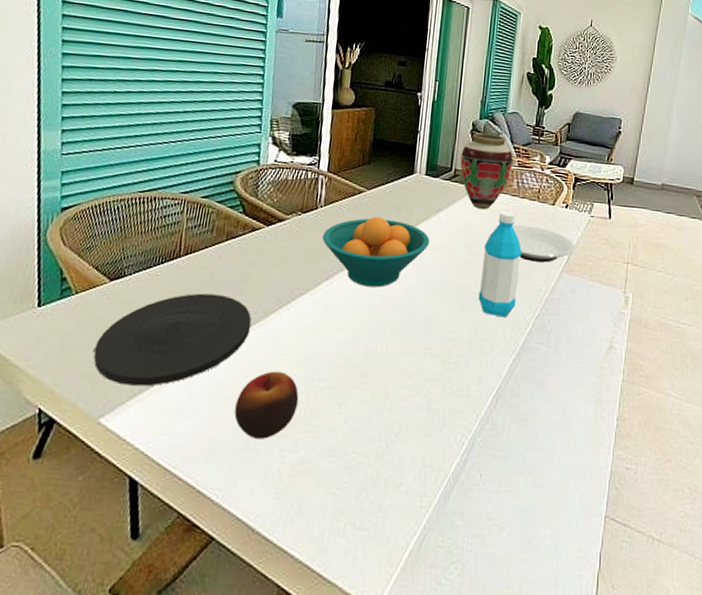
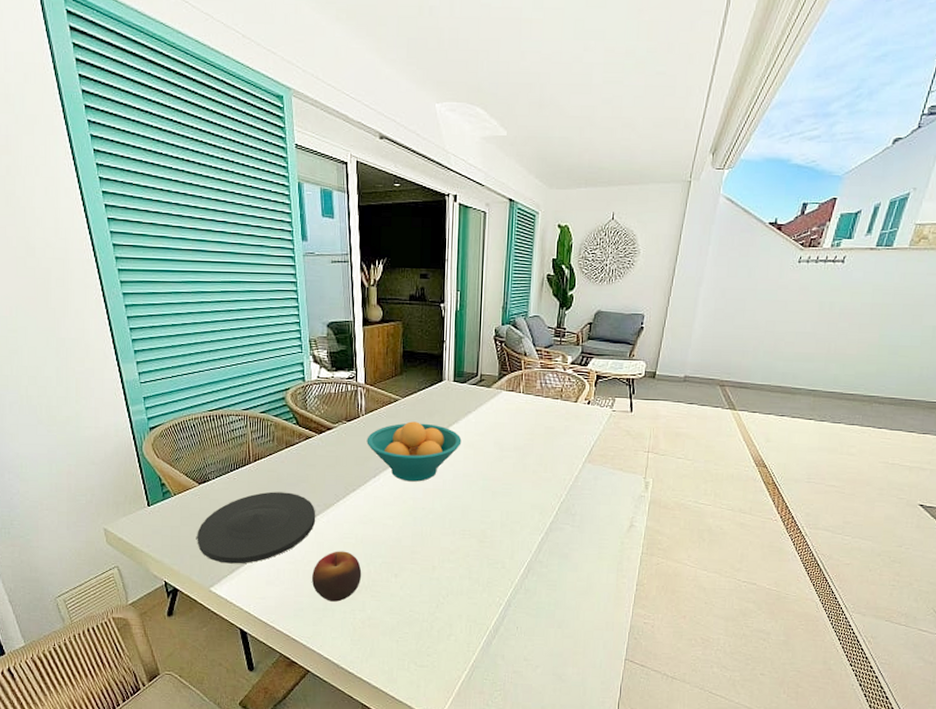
vase: present [460,133,514,210] -> none [485,338,536,410]
water bottle: present [478,210,523,318] -> none [508,410,547,504]
plate: present [512,224,576,263] -> none [537,421,598,455]

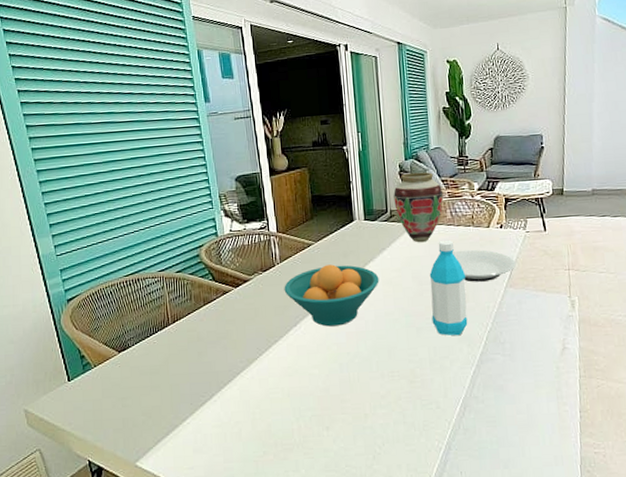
plate: present [197,491,316,564] -> none [119,351,240,434]
apple: present [311,551,362,602] -> none [240,407,292,464]
vase: none [485,338,536,410] -> present [393,172,444,243]
water bottle: none [508,410,547,504] -> present [429,240,468,336]
plate: none [537,421,598,455] -> present [453,249,516,282]

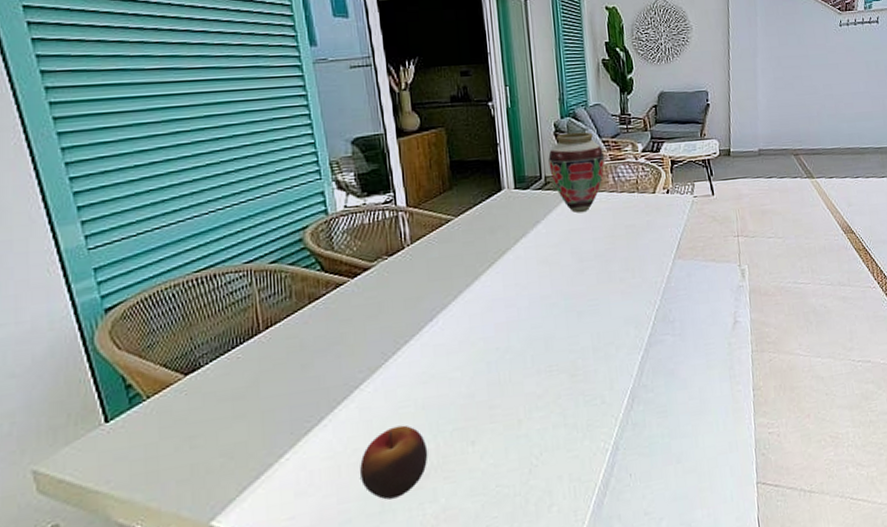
apple: none [240,407,292,464] -> present [359,425,428,500]
fruit bowl: present [284,264,379,327] -> none [416,243,533,319]
water bottle: present [429,240,468,336] -> none [590,208,635,318]
plate: present [453,249,516,282] -> none [616,218,684,256]

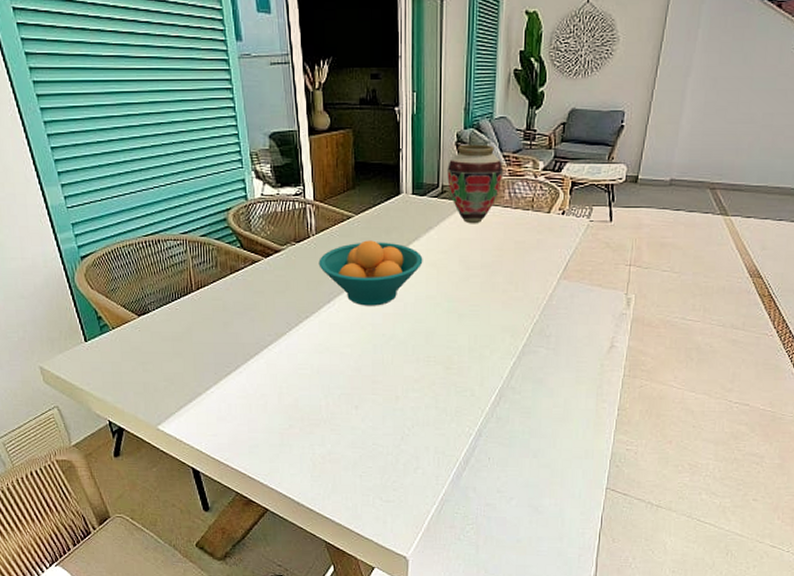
apple: present [359,425,428,500] -> none [265,383,320,437]
fruit bowl: none [416,243,533,319] -> present [318,240,423,306]

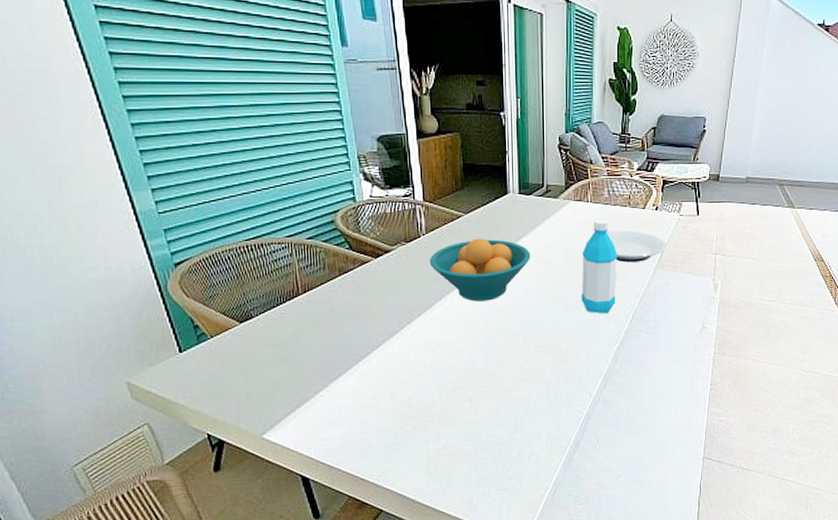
vase: present [447,144,504,224] -> none [551,147,603,221]
water bottle: none [476,223,518,326] -> present [581,219,618,314]
plate: none [506,235,574,271] -> present [607,230,667,262]

